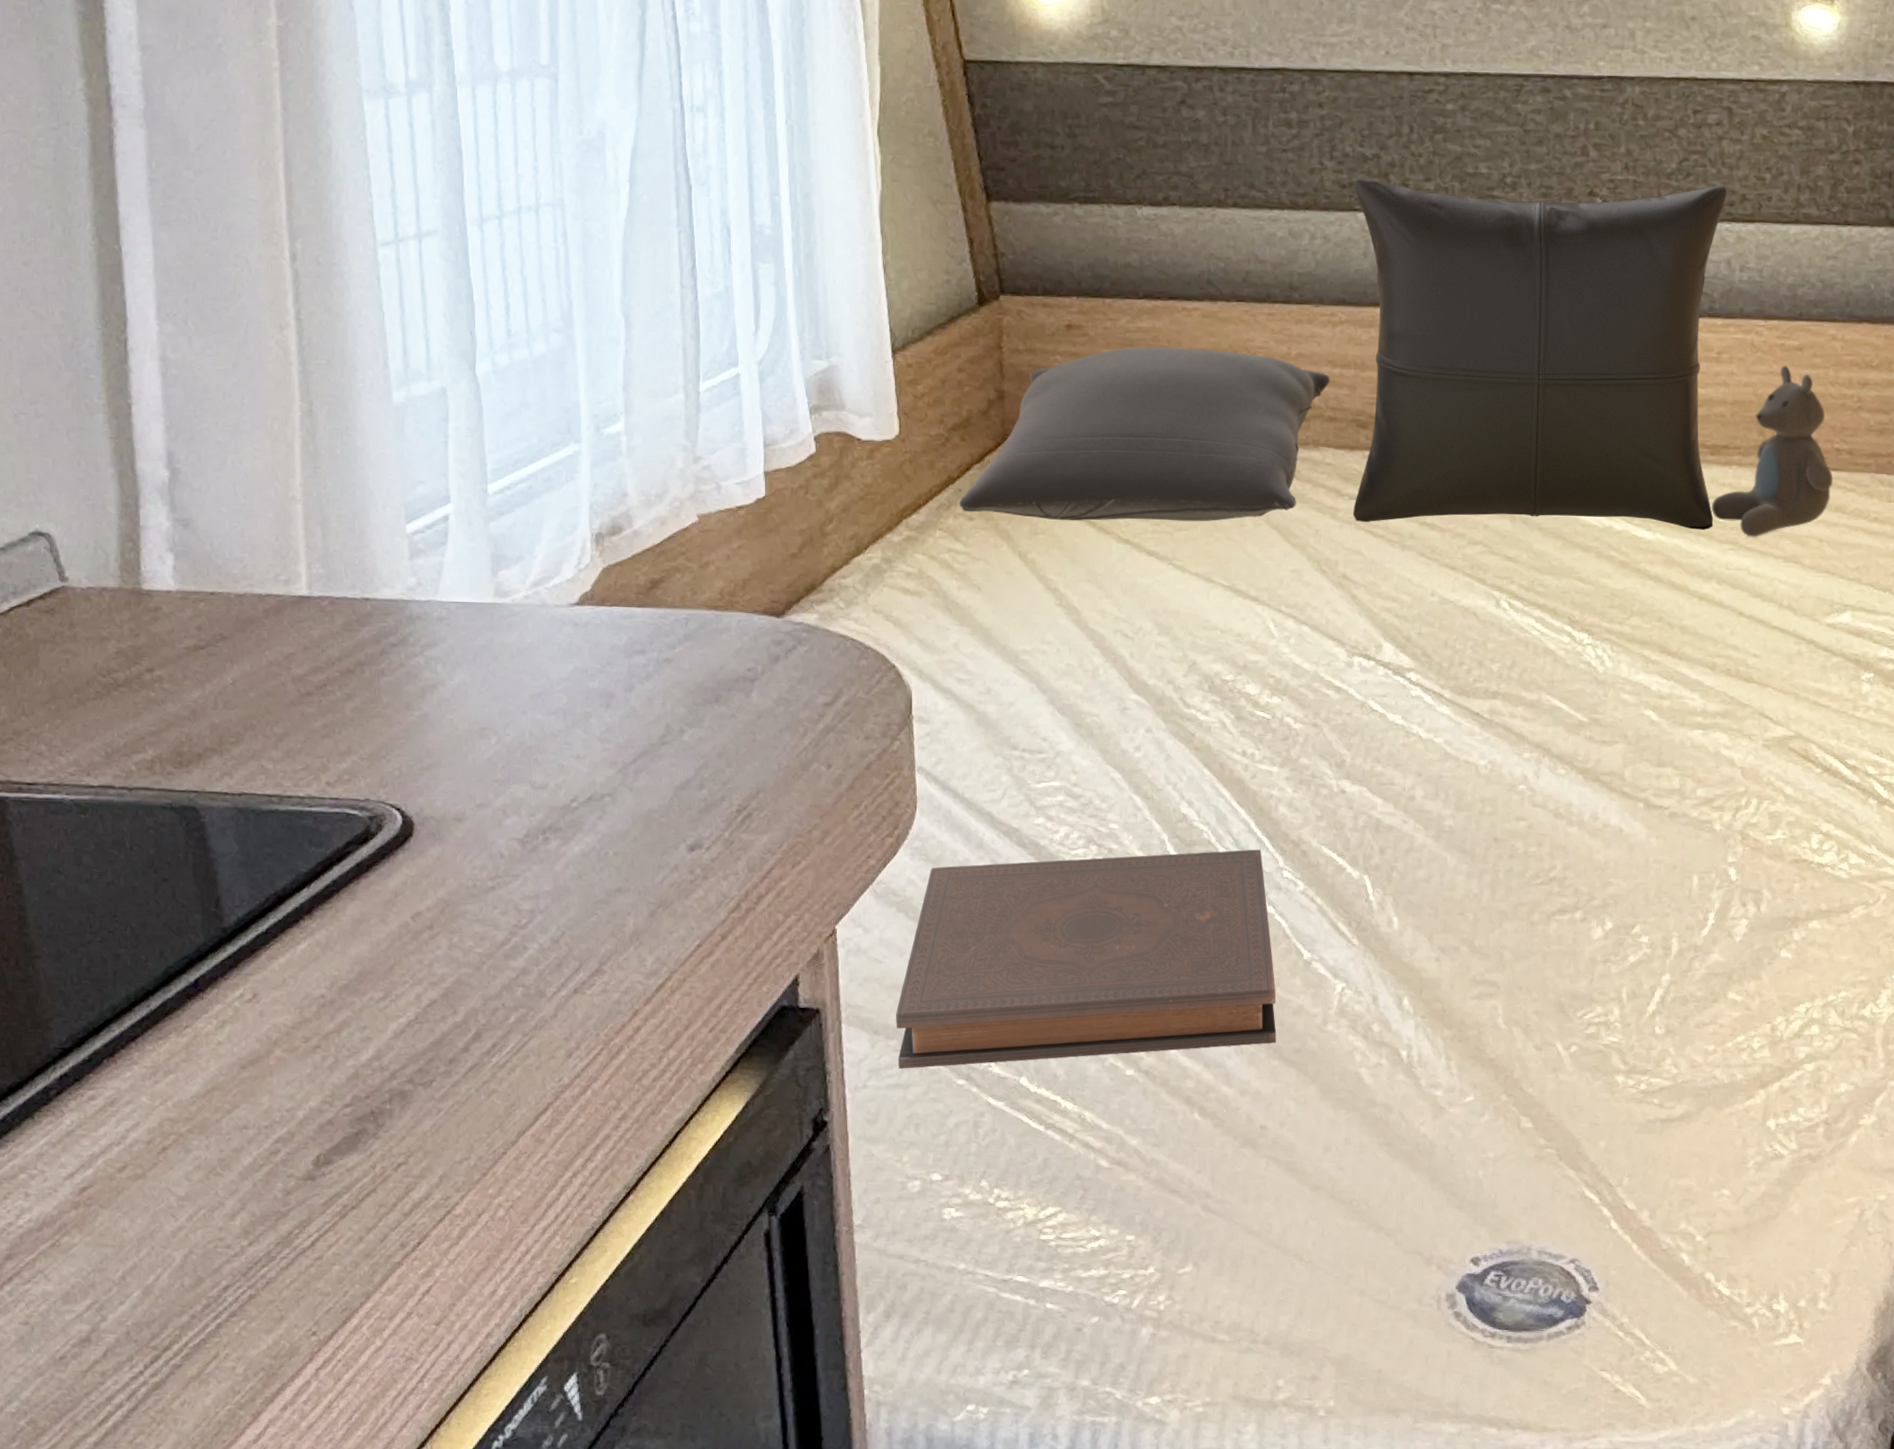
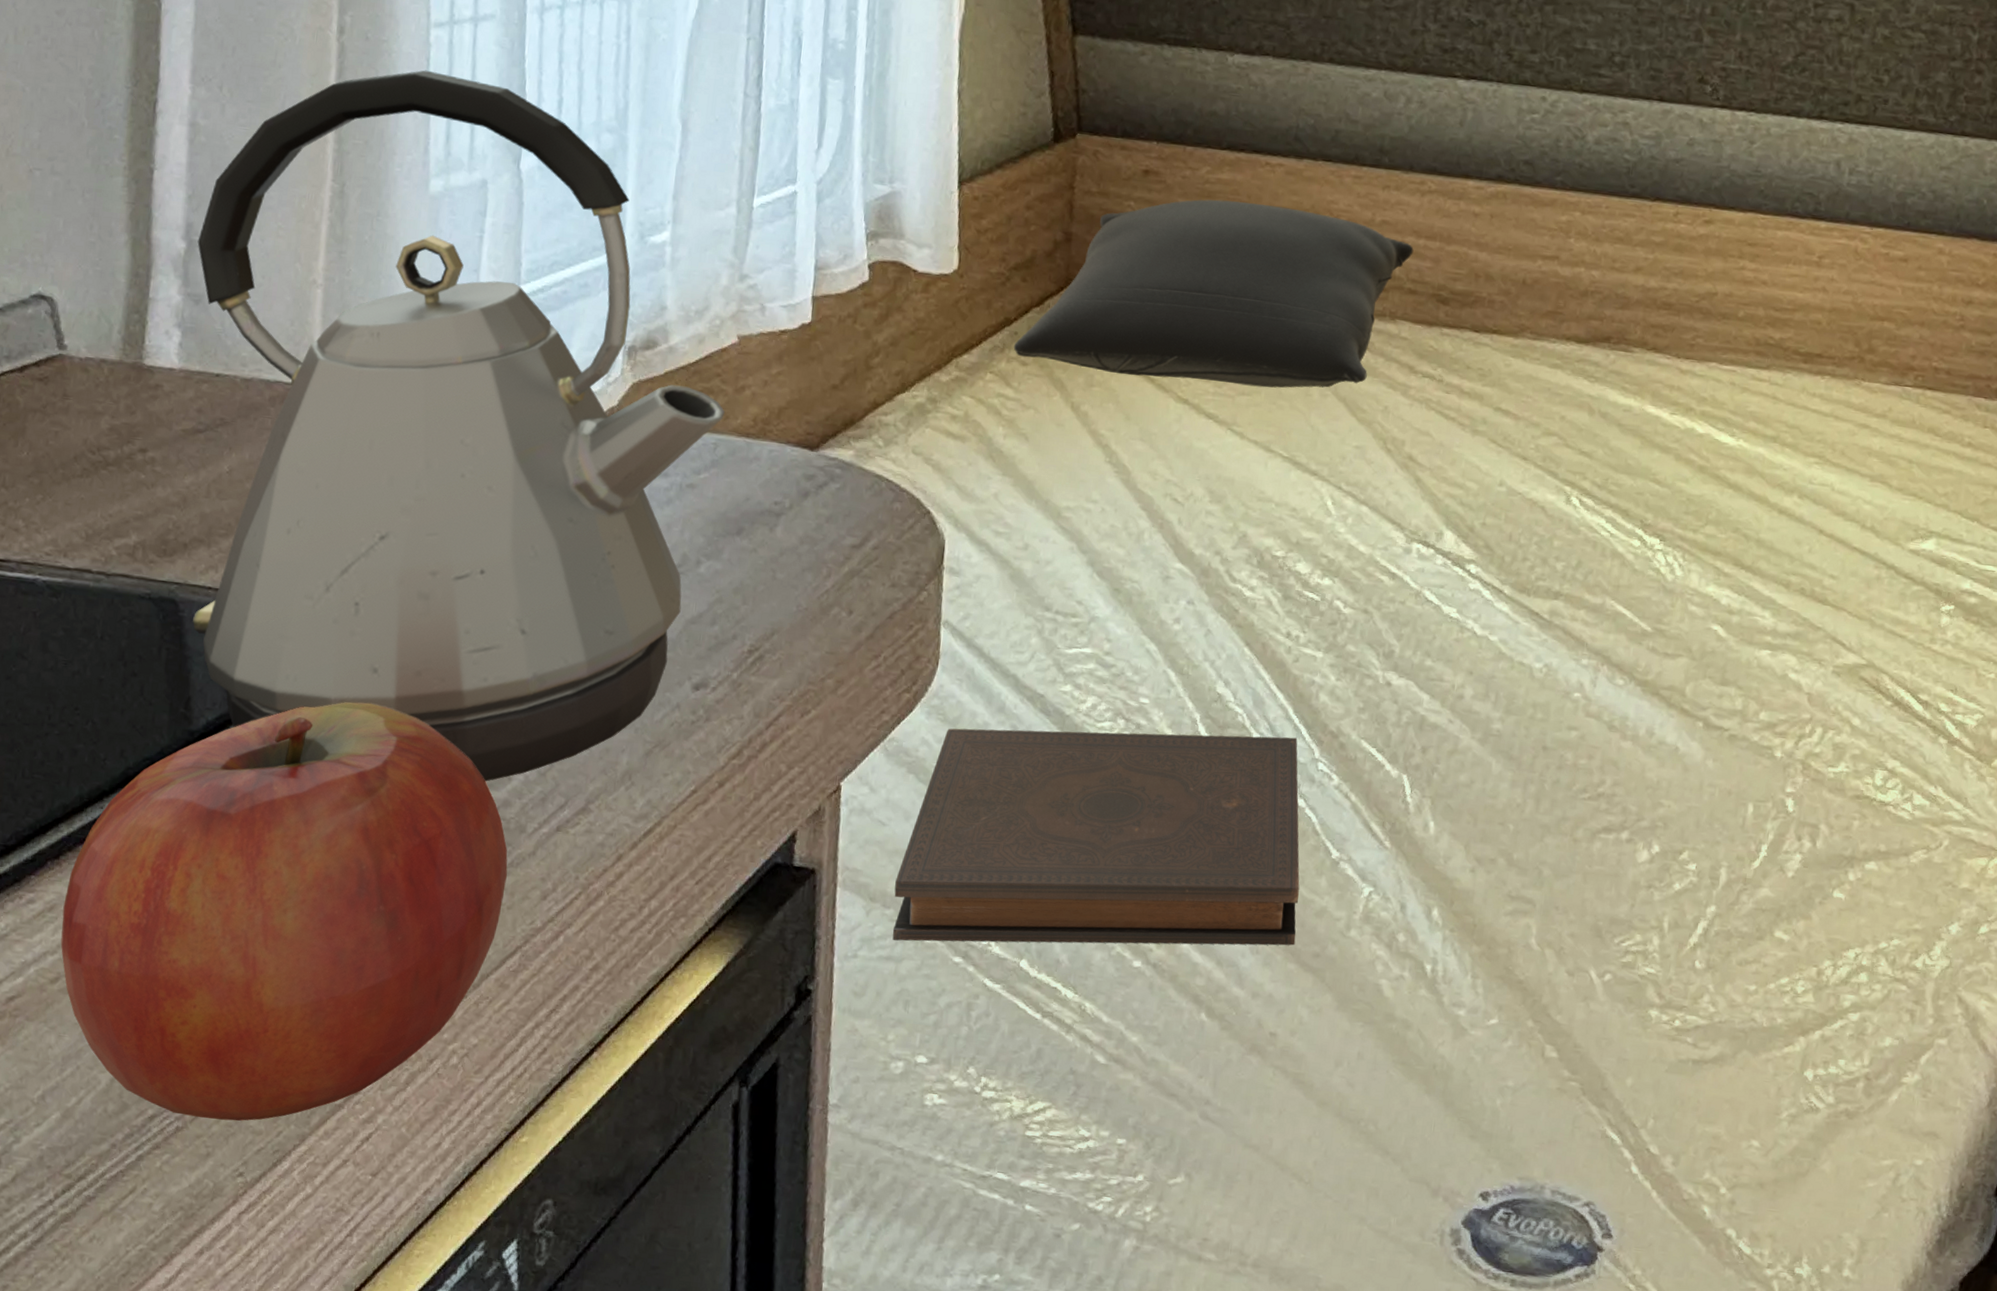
fruit: none [123,888,532,1285] -> present [60,702,508,1121]
kettle: none [180,288,692,953] -> present [192,70,725,782]
pillow: present [1353,179,1727,530] -> none [1425,44,1843,441]
stuffed animal: present [1711,365,1833,537] -> none [1799,276,1929,452]

